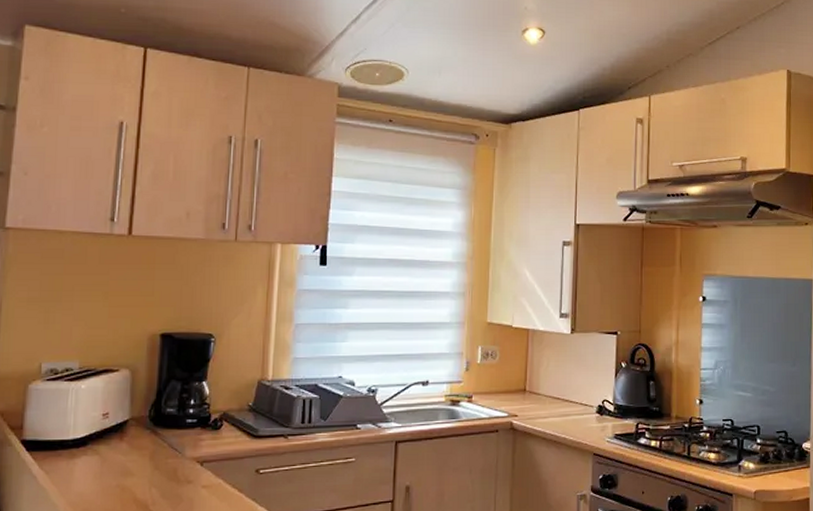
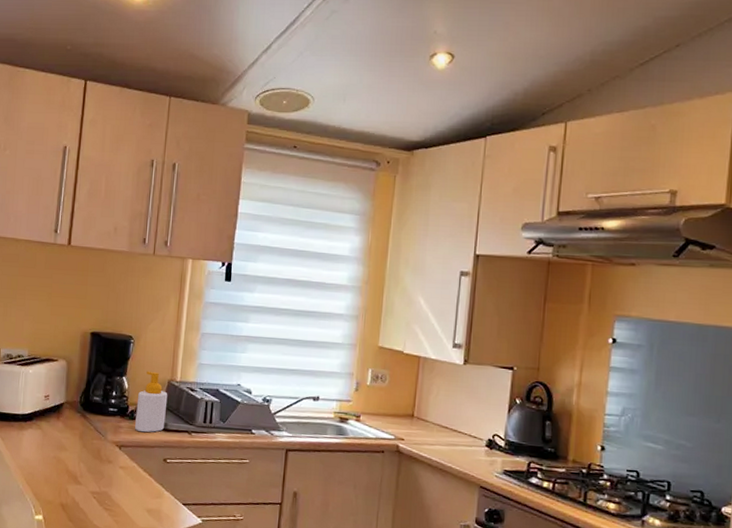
soap bottle: none [220,372,258,443] -> present [135,371,168,433]

